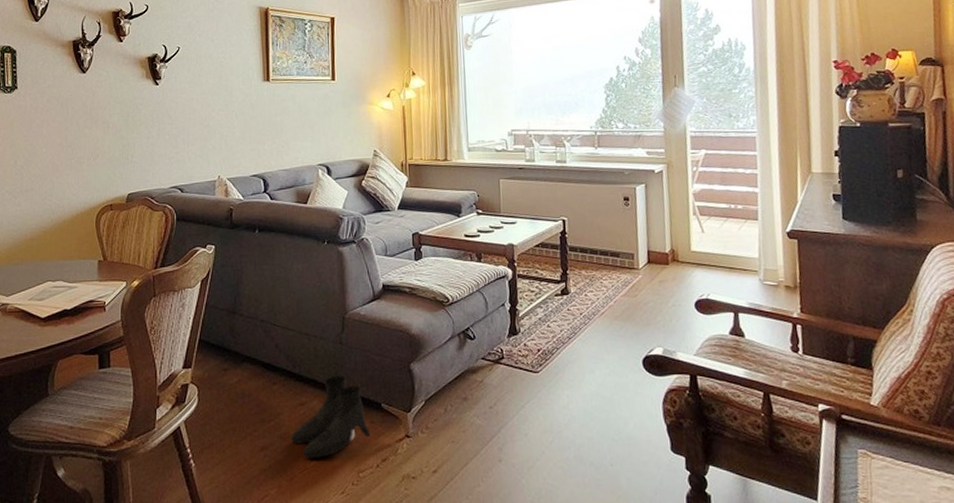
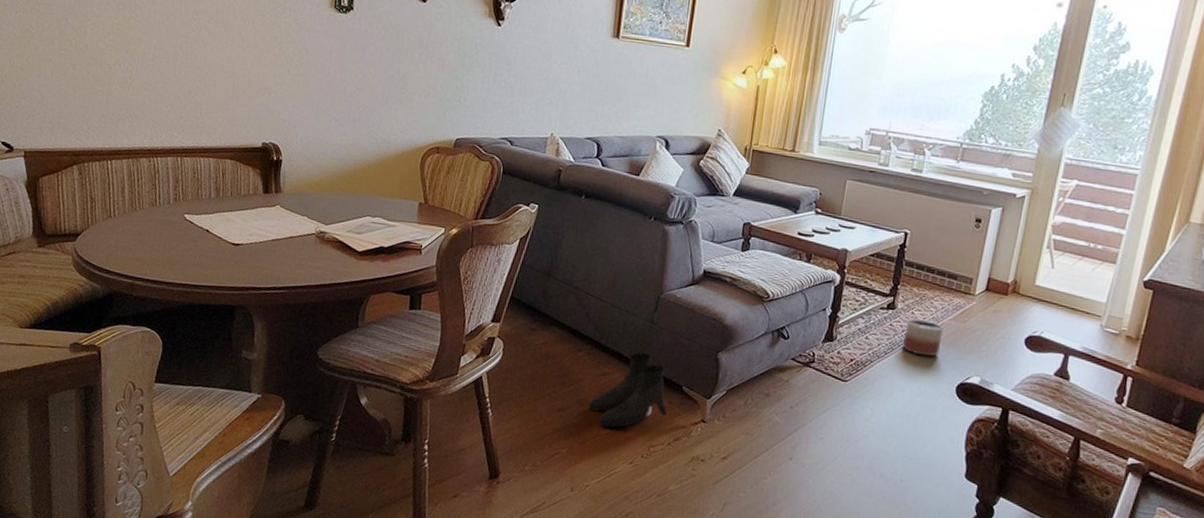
planter: none [582,299,619,336] -> present [903,318,944,357]

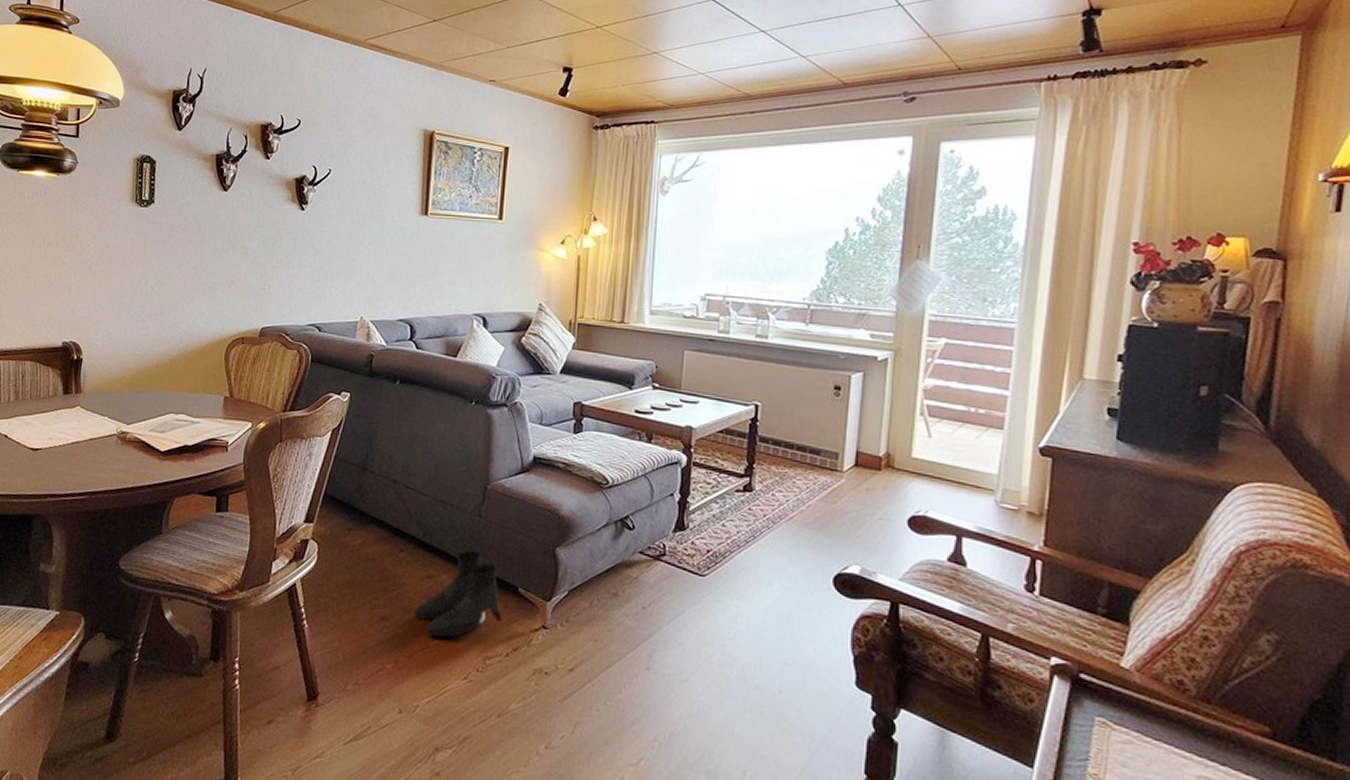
planter: present [903,318,944,357] -> none [766,501,811,544]

